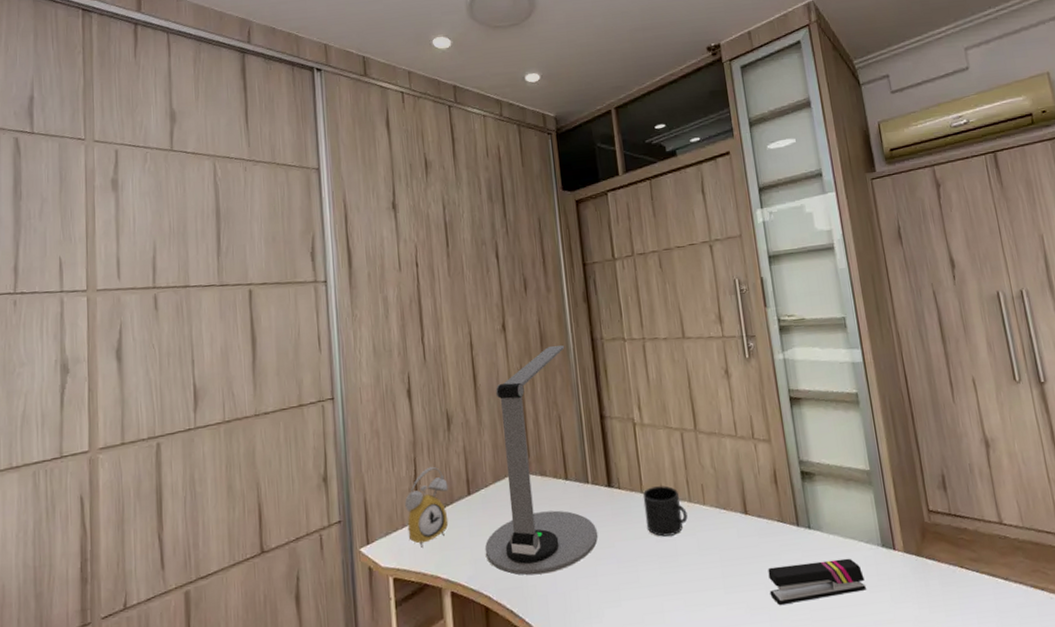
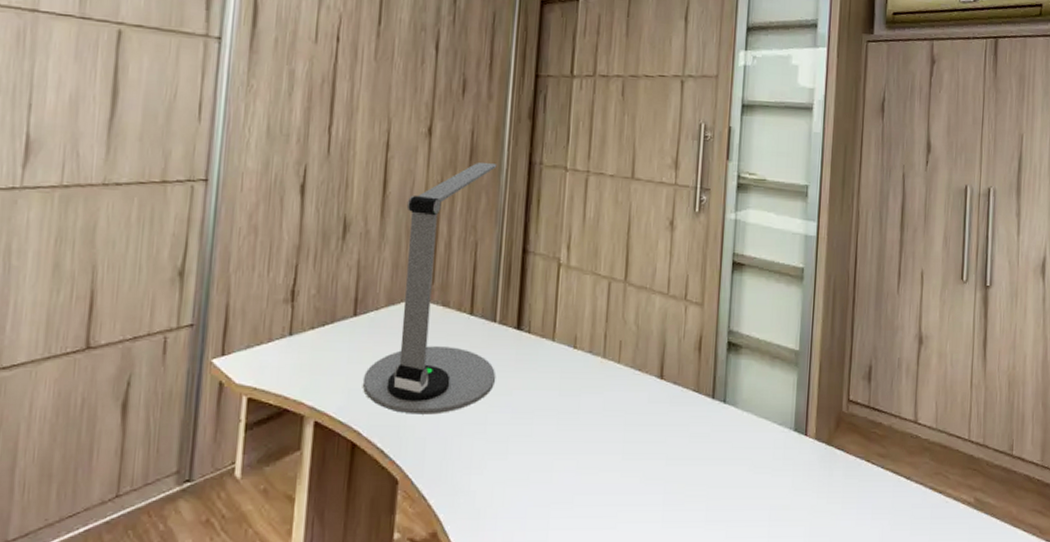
alarm clock: present [404,466,449,548] -> none [274,277,332,368]
mug: present [642,485,688,537] -> none [551,336,599,391]
stapler: present [768,558,866,605] -> none [669,438,770,477]

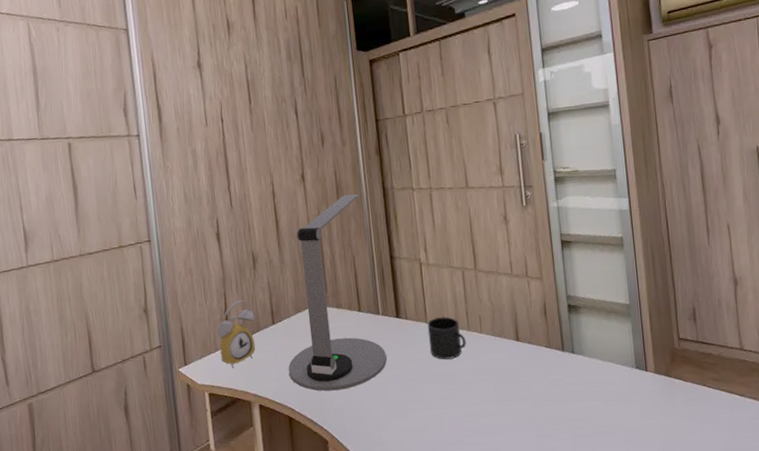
alarm clock: none [274,277,332,368] -> present [216,300,256,368]
mug: none [551,336,599,391] -> present [427,317,466,360]

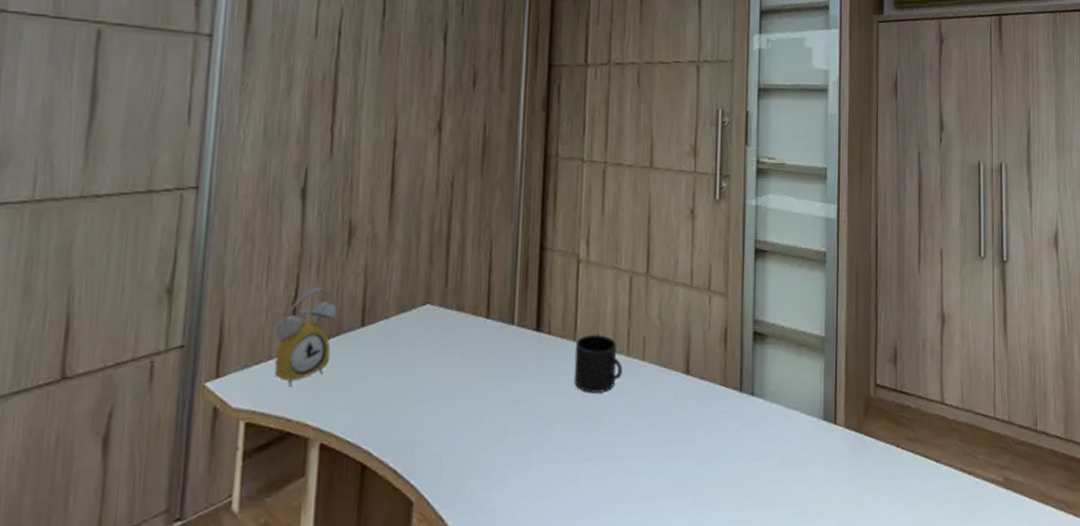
desk lamp: present [288,194,387,392] -> none [372,156,515,429]

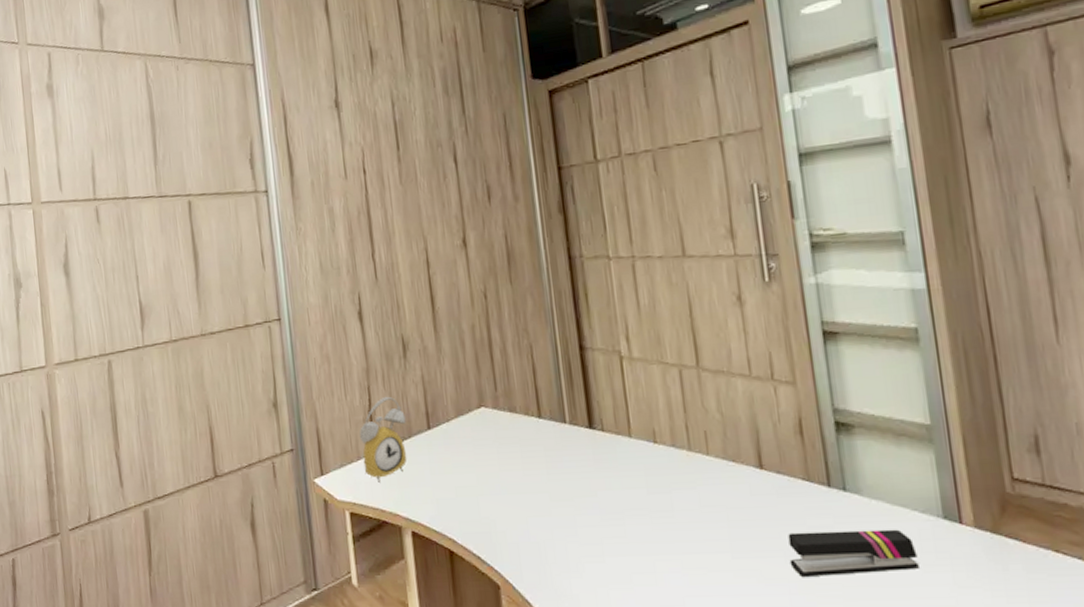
mug: present [573,335,623,393] -> none [631,430,687,488]
stapler: none [699,430,800,477] -> present [788,529,919,577]

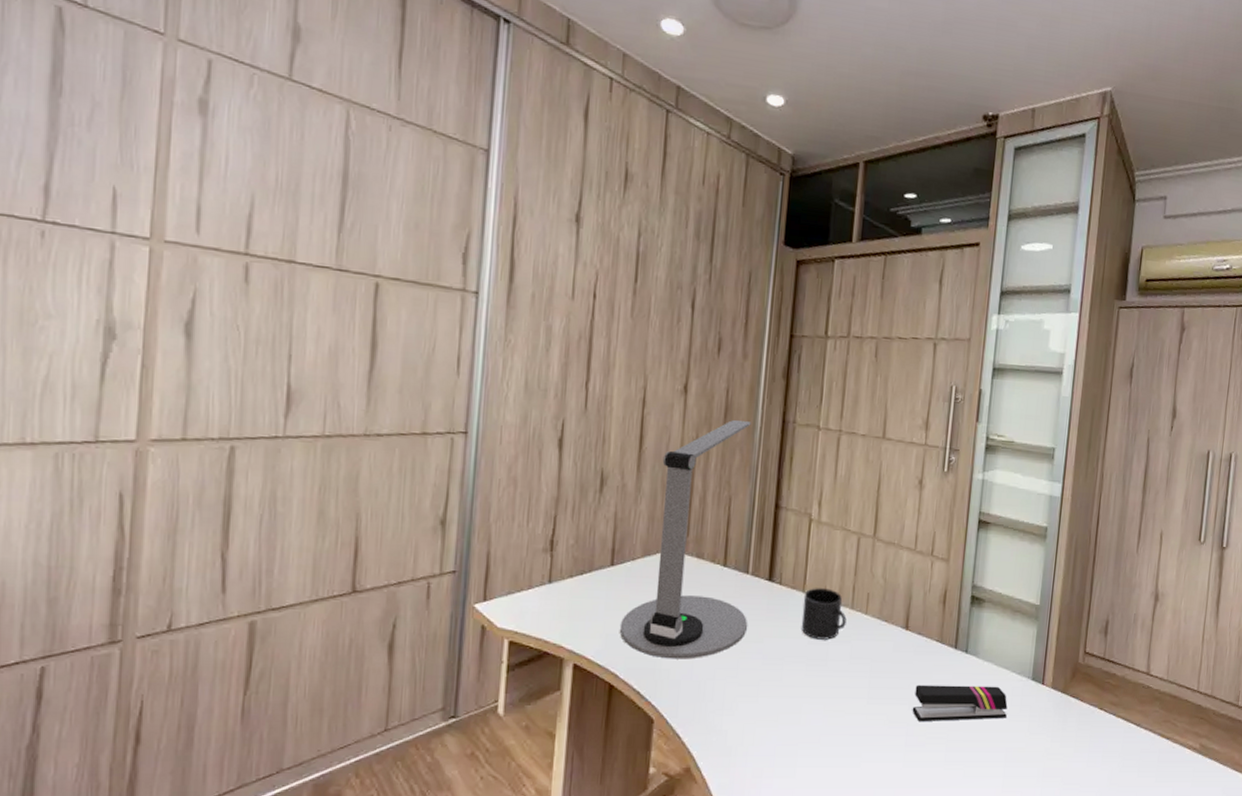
alarm clock: present [359,396,408,482] -> none [534,528,590,613]
desk lamp: none [447,264,577,521] -> present [619,419,752,659]
mug: none [631,430,687,488] -> present [801,588,847,640]

